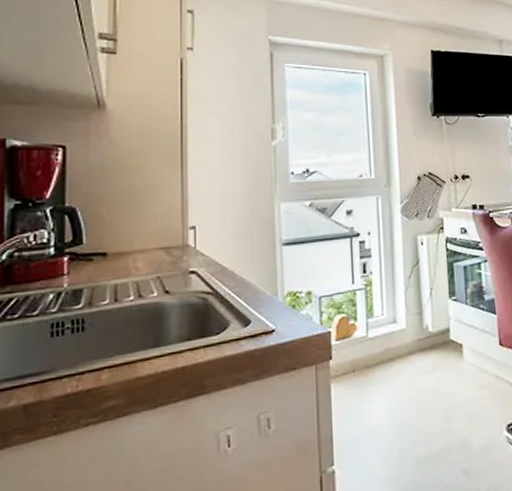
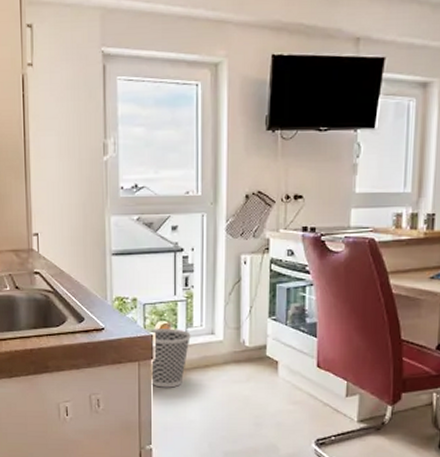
wastebasket: none [327,321,372,393] -> present [150,329,191,388]

